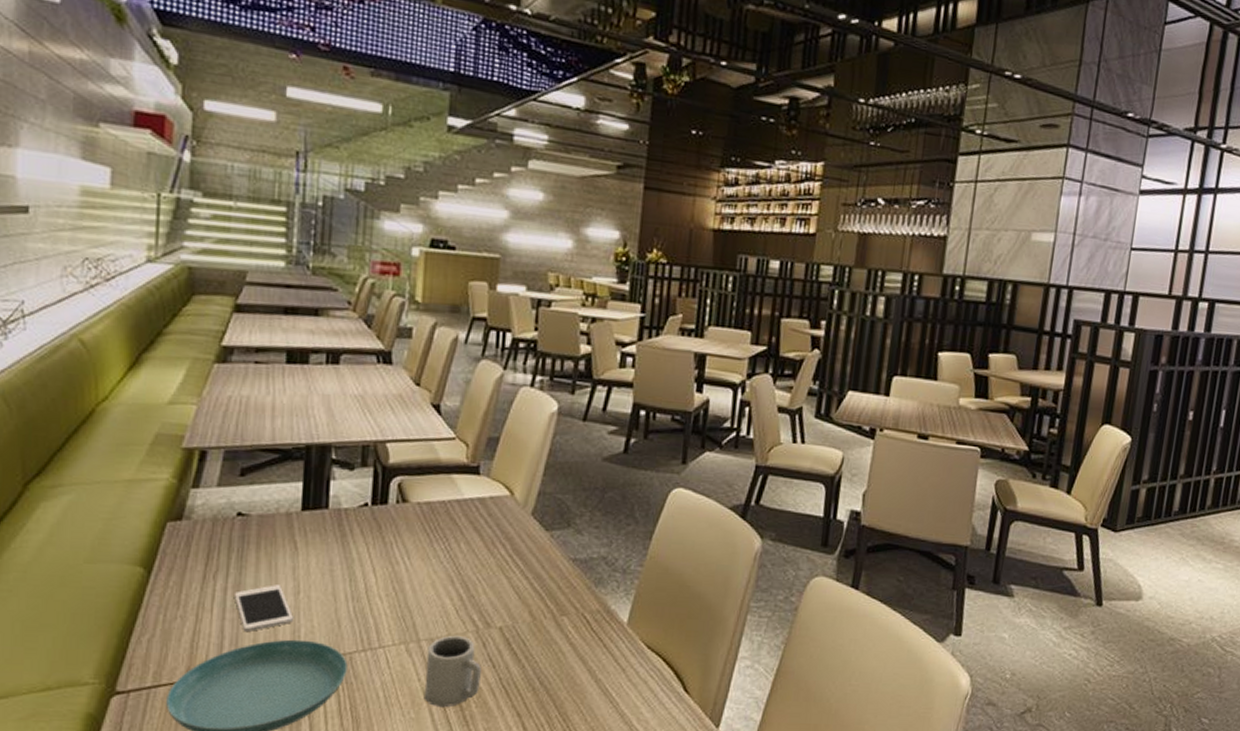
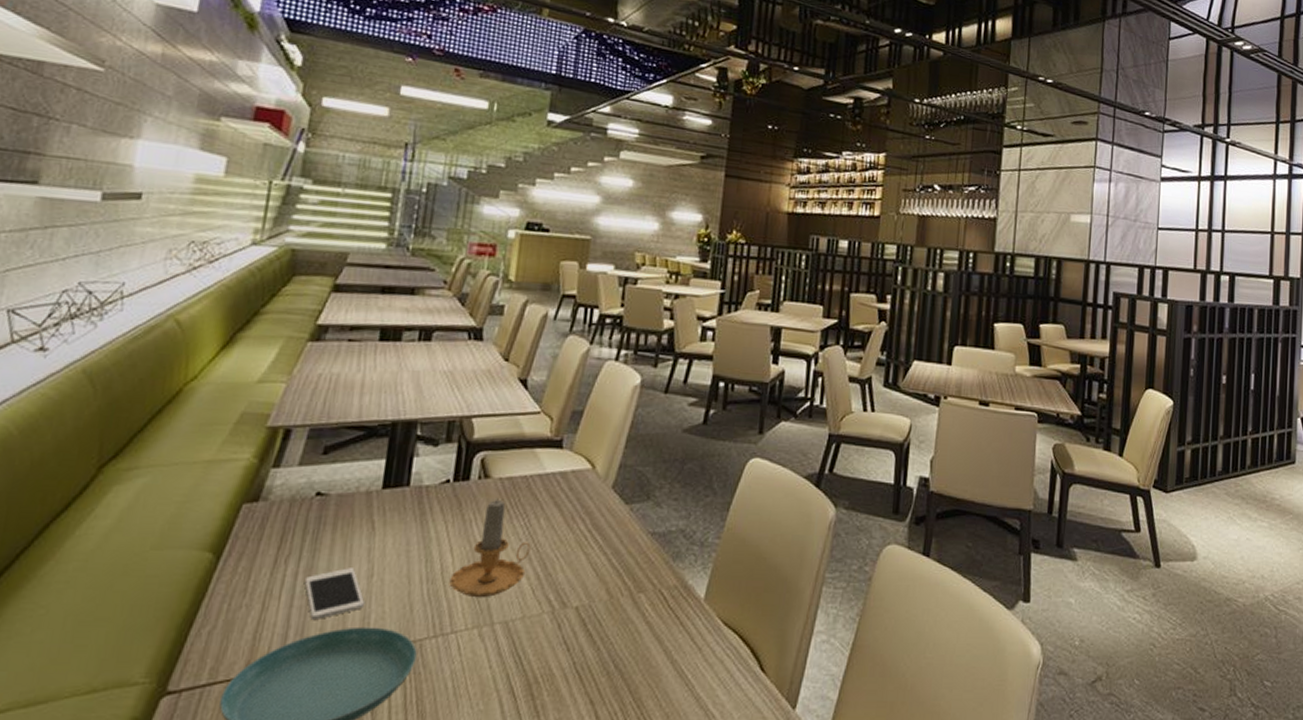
candle: none [374,522,452,617] -> present [449,499,531,598]
cup: present [423,635,481,708] -> none [494,617,555,697]

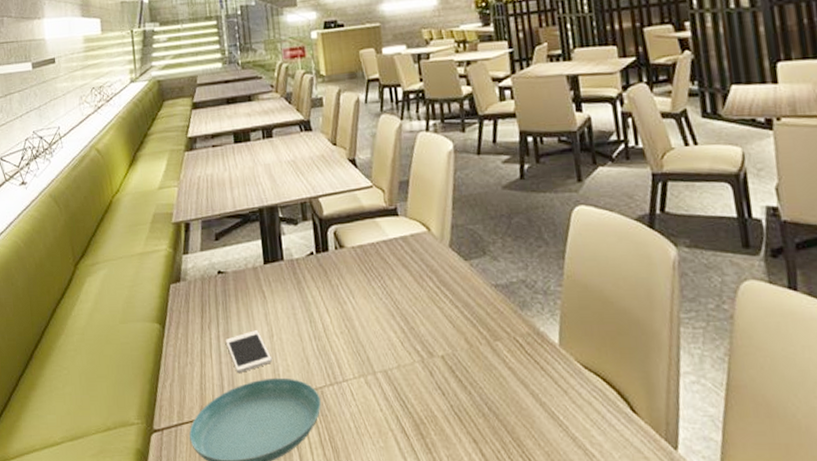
candle: present [449,499,531,598] -> none [332,265,392,351]

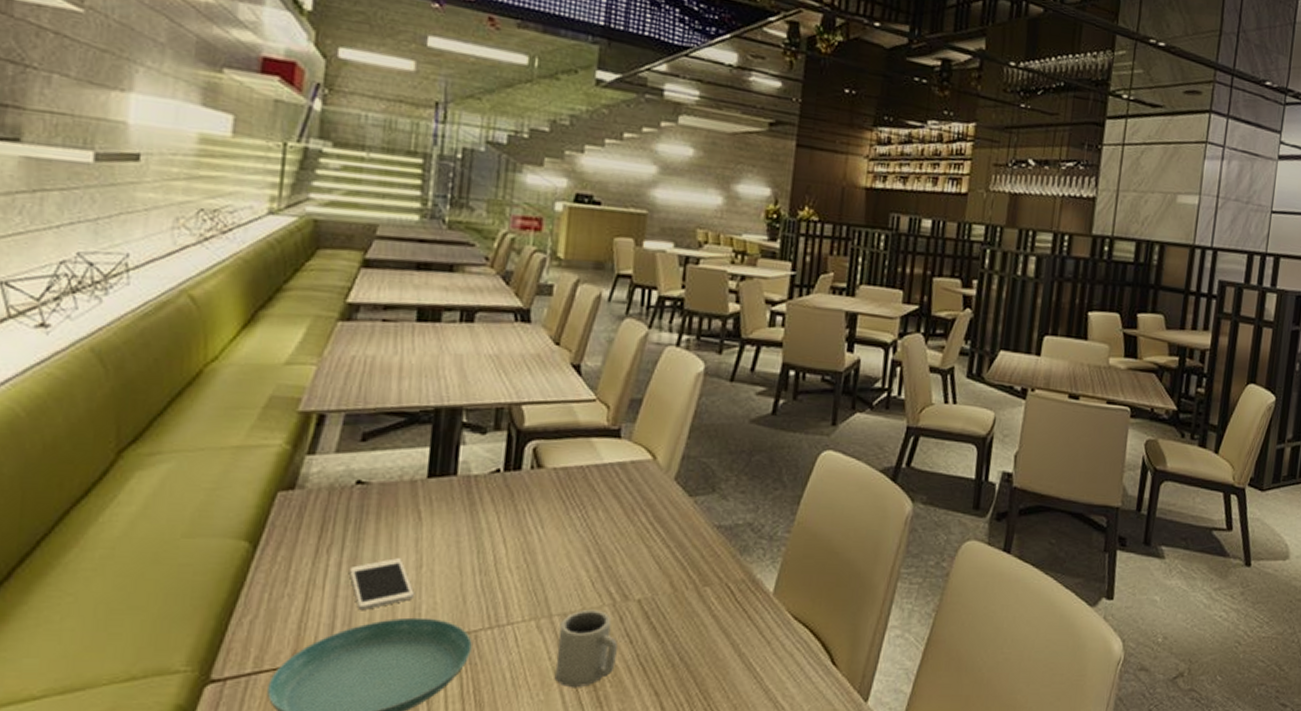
cup: none [383,366,435,436] -> present [554,609,618,688]

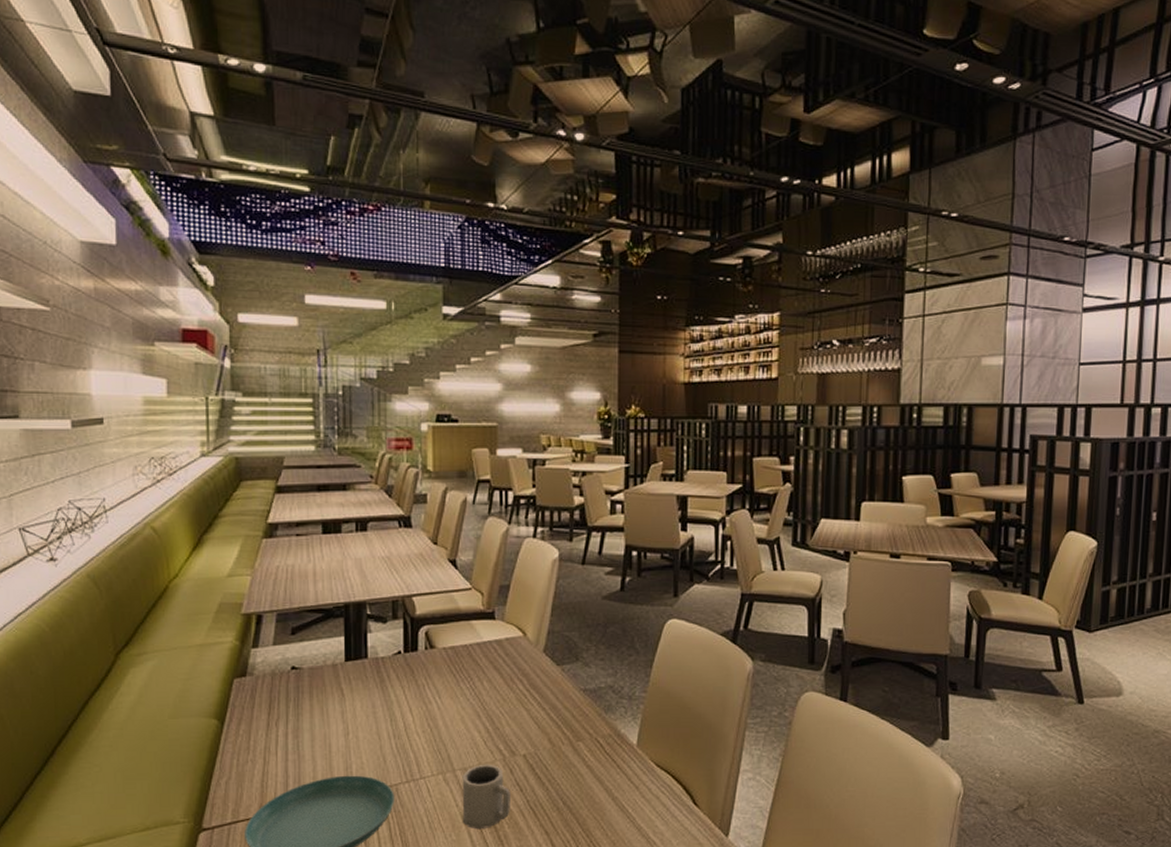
cell phone: present [349,558,415,610] -> none [294,728,346,770]

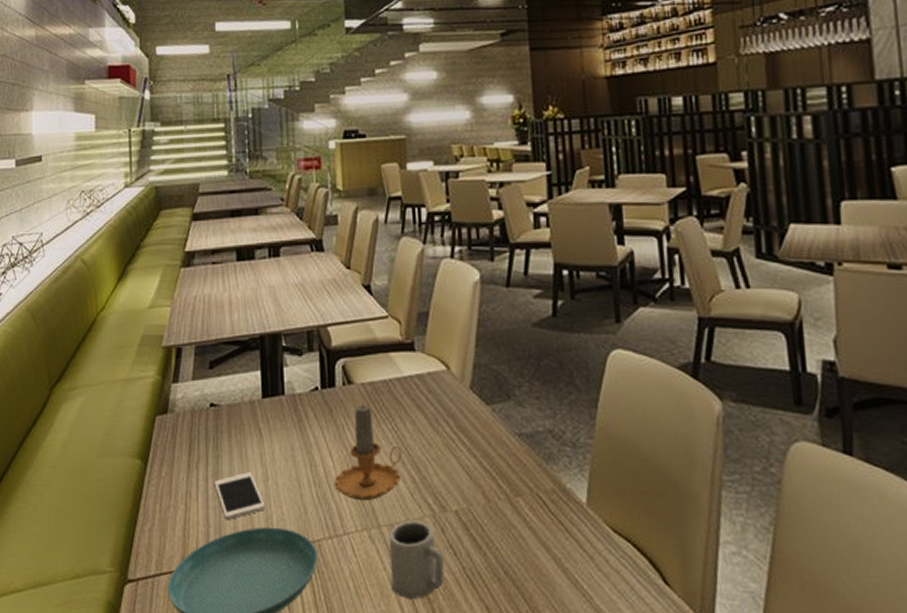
cell phone: none [294,728,346,770] -> present [214,472,266,519]
candle: none [413,666,478,750] -> present [334,404,402,501]

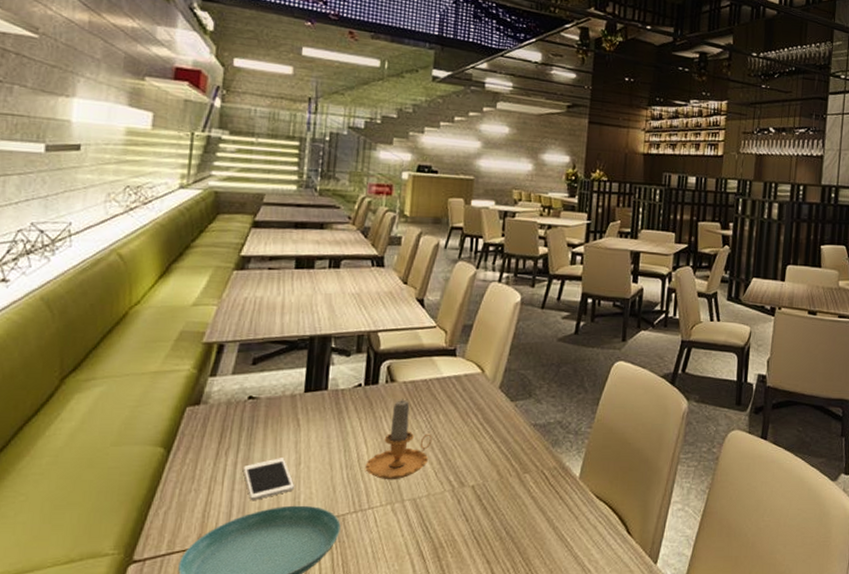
cup: present [388,520,444,600] -> none [406,494,456,559]

